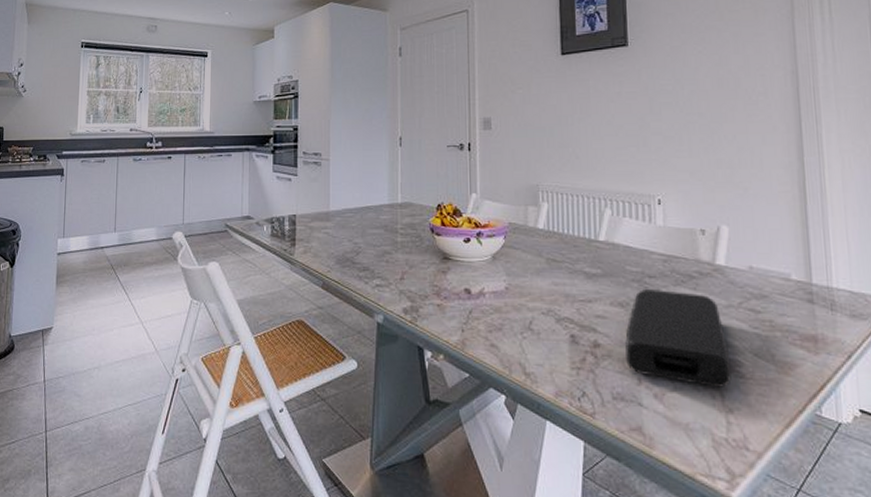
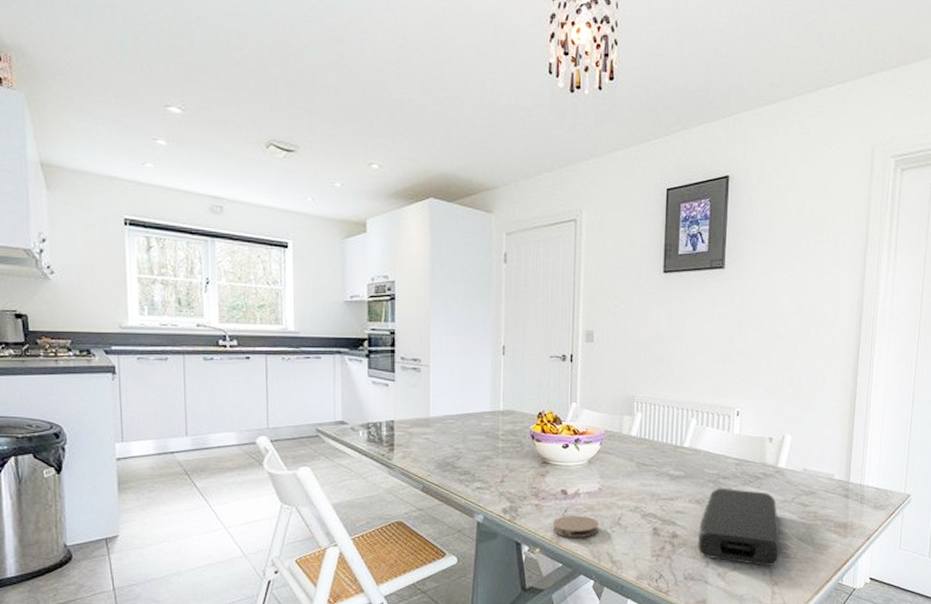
coaster: none [457,317,509,344] -> present [553,515,600,537]

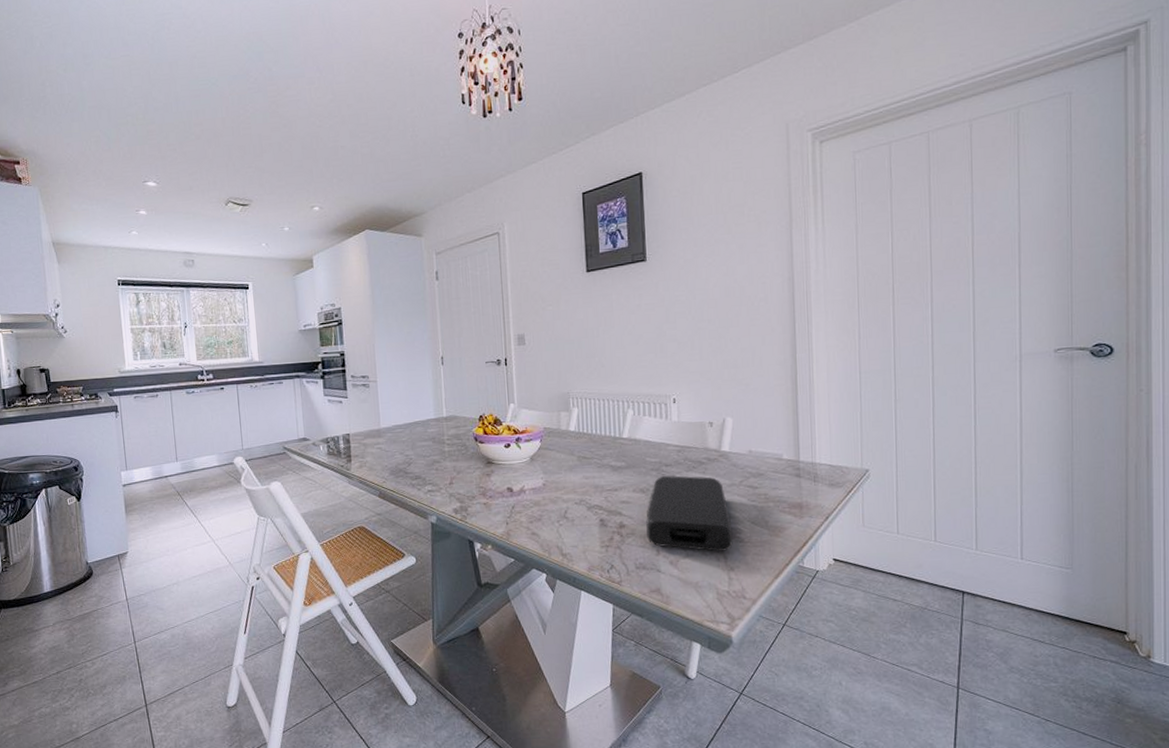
coaster: present [553,515,600,537] -> none [502,511,547,533]

